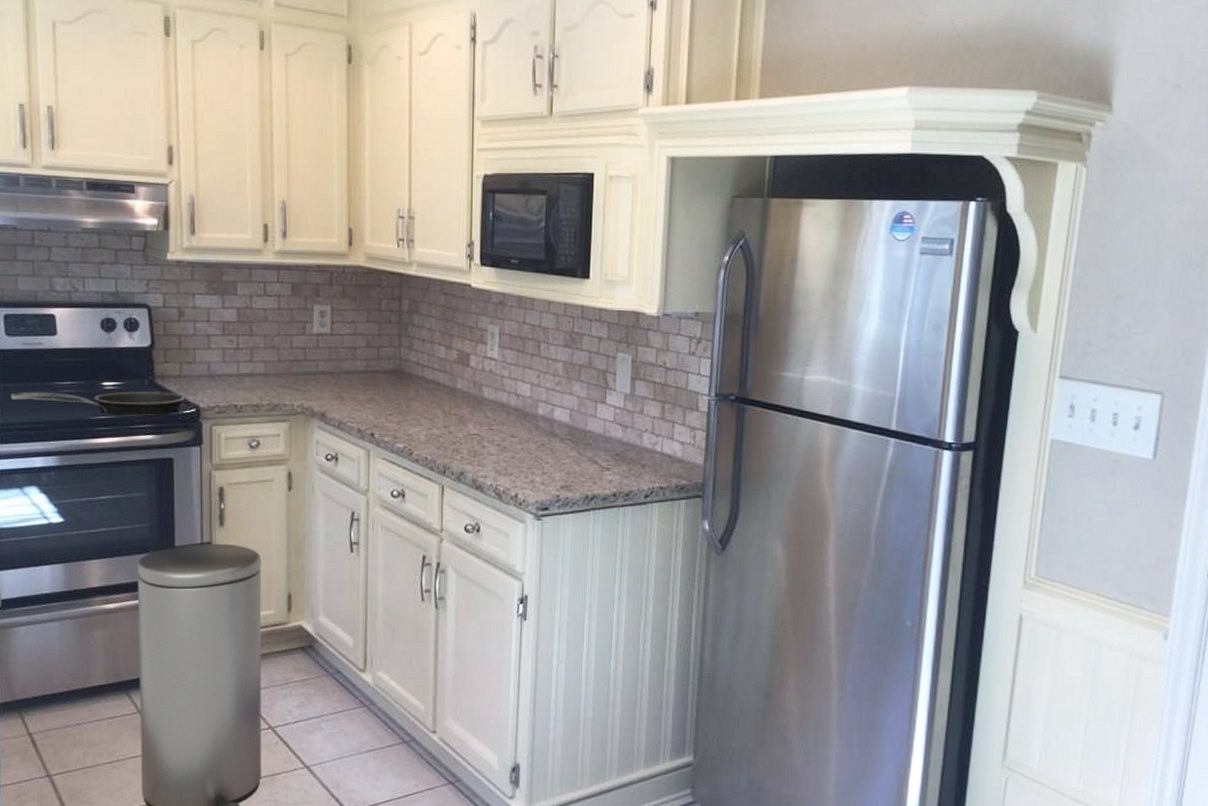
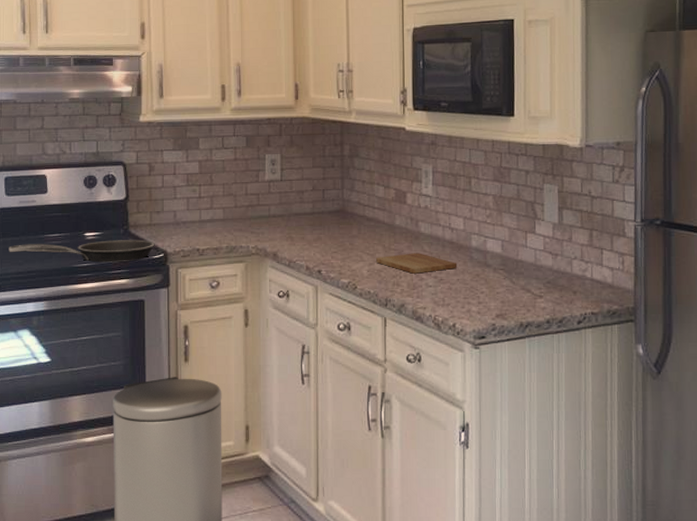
cutting board: none [435,419,522,441] -> present [376,253,458,274]

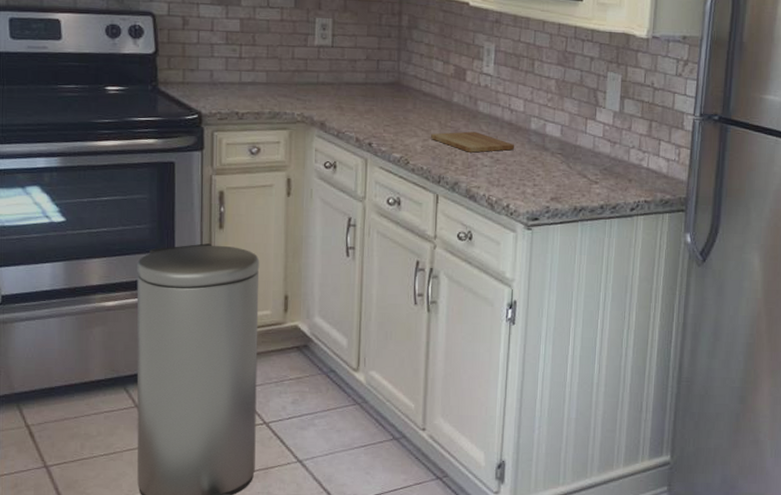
frying pan: present [9,240,155,263] -> none [14,93,188,121]

